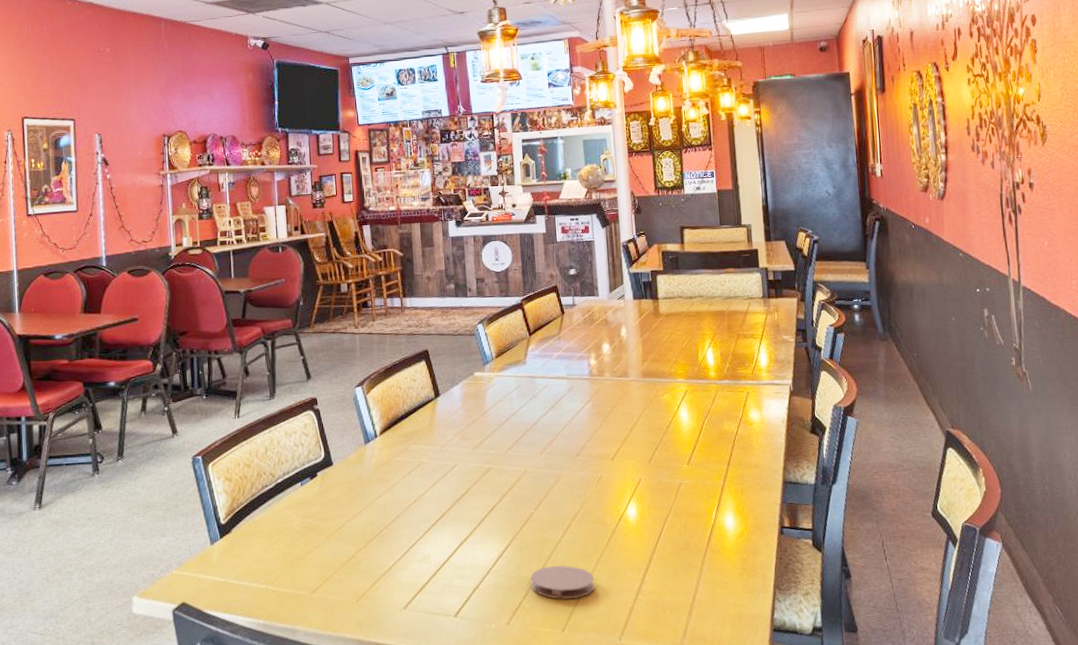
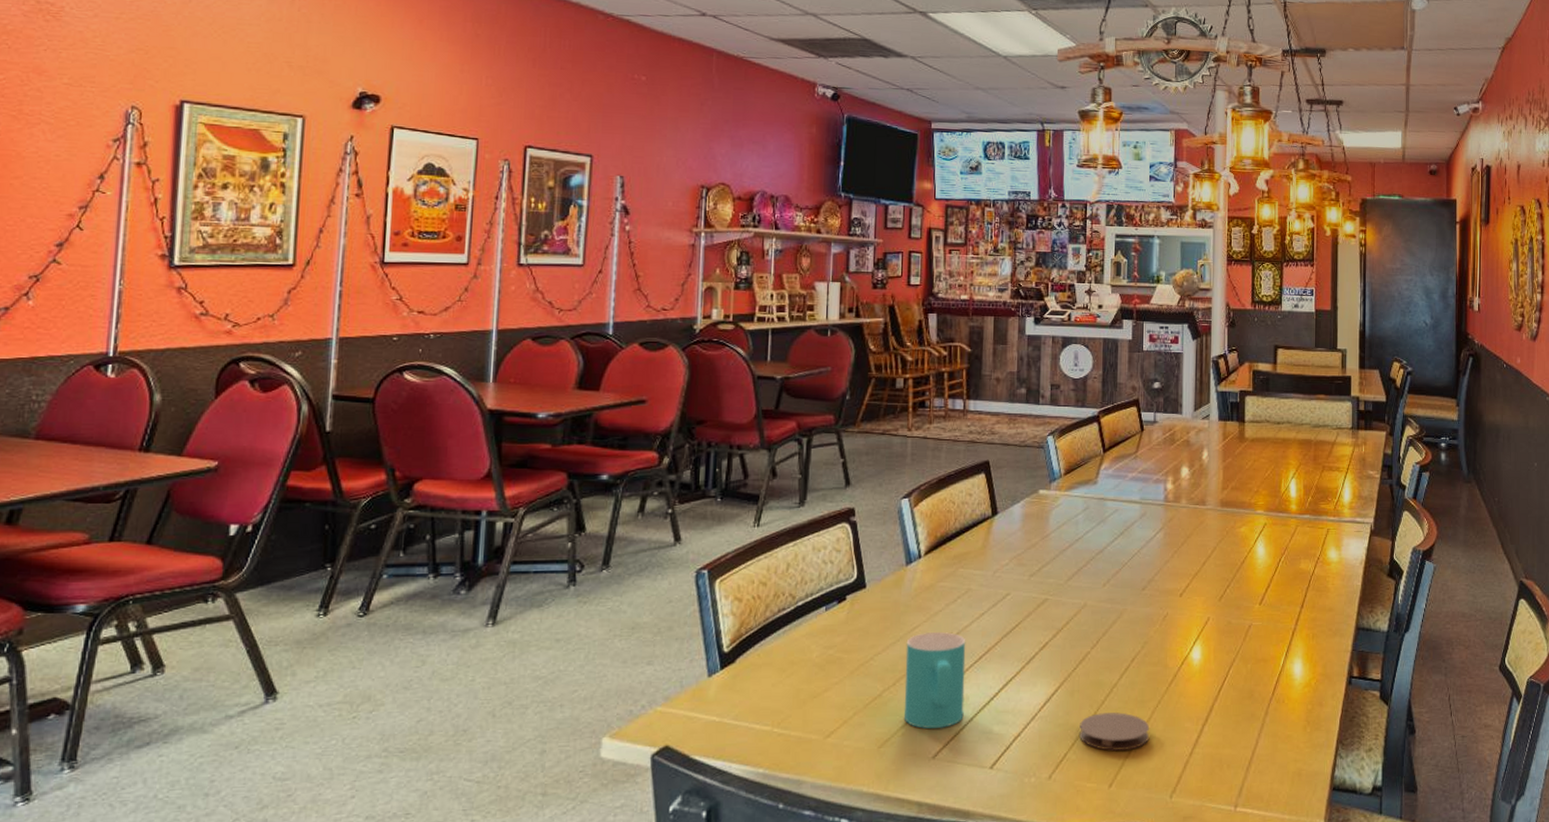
cup: none [371,500,427,584] -> present [903,632,966,729]

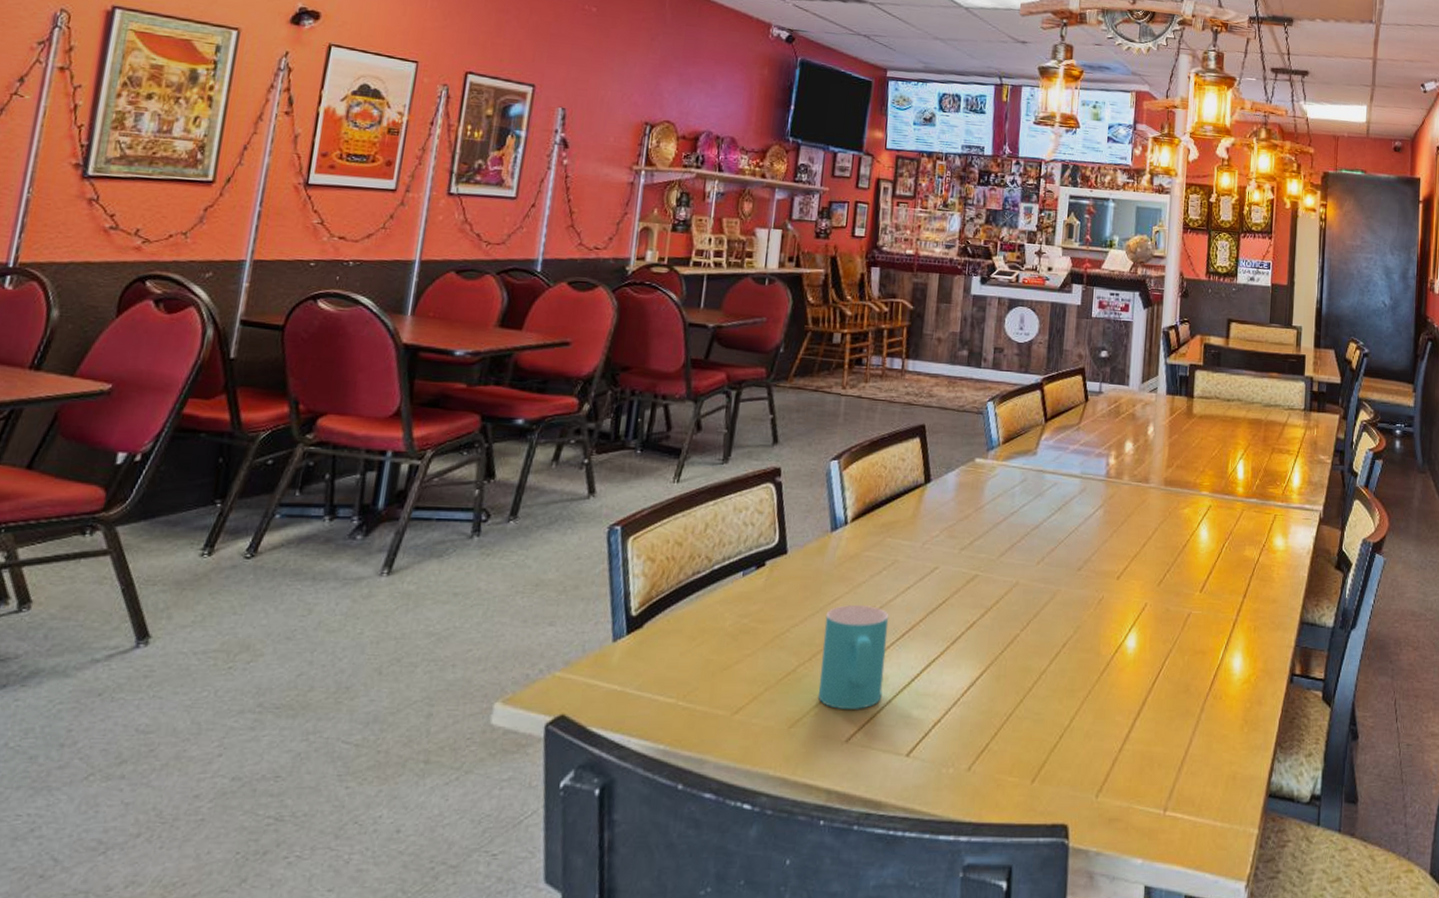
coaster: present [1079,712,1149,752] -> none [1003,701,1078,744]

